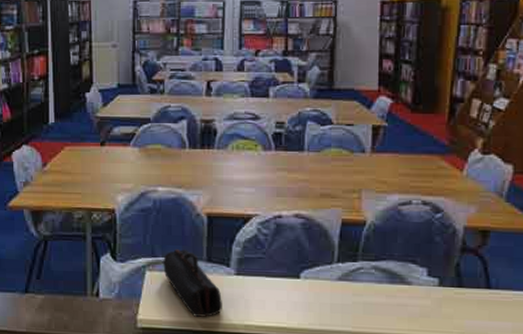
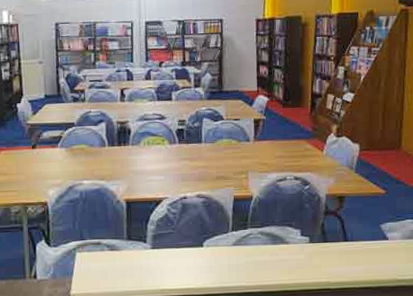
pencil case: present [163,248,222,317] -> none [90,231,142,287]

